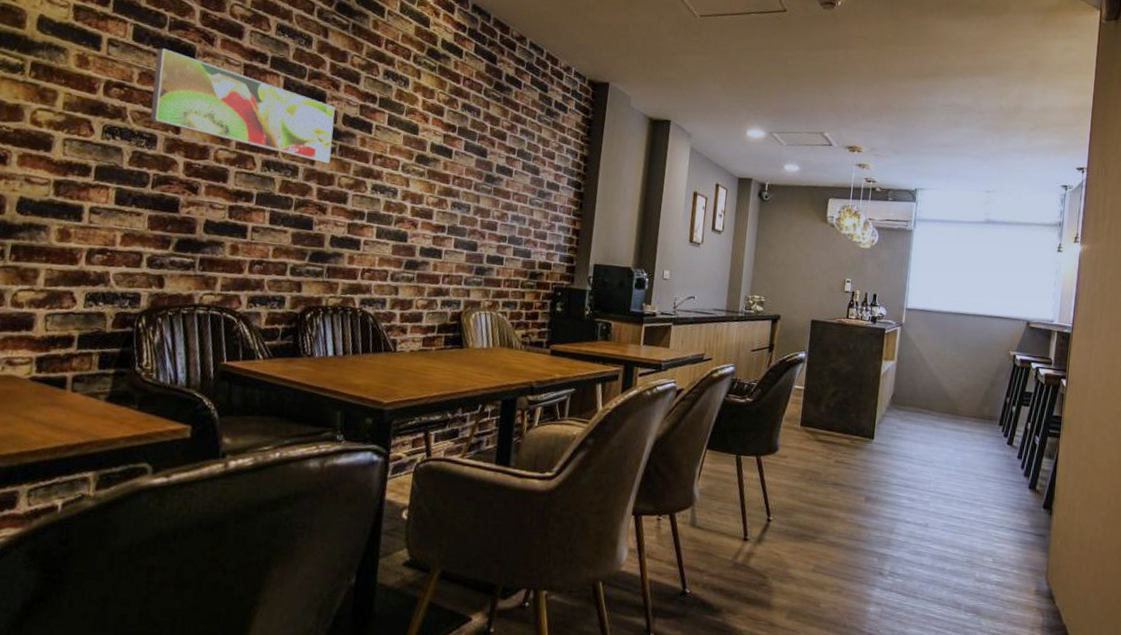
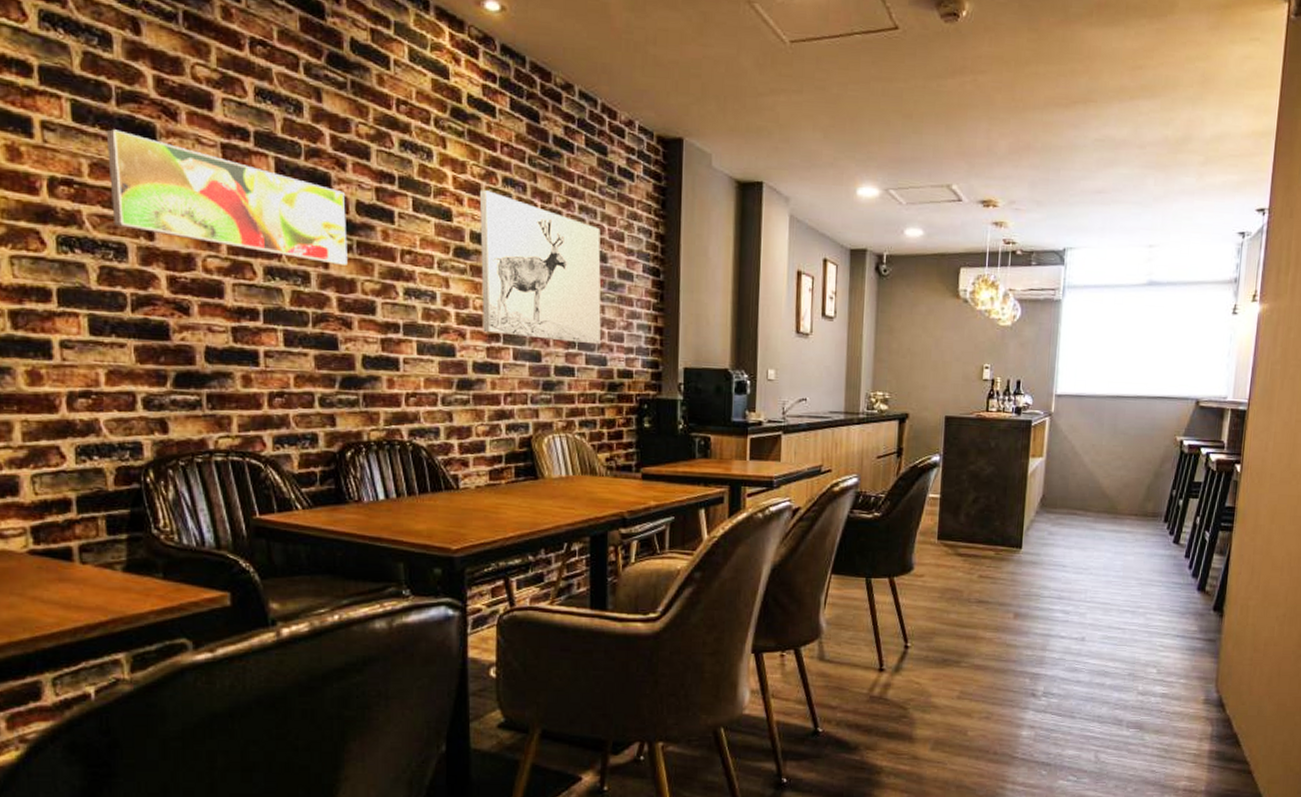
wall art: none [432,112,536,241] -> present [479,190,601,345]

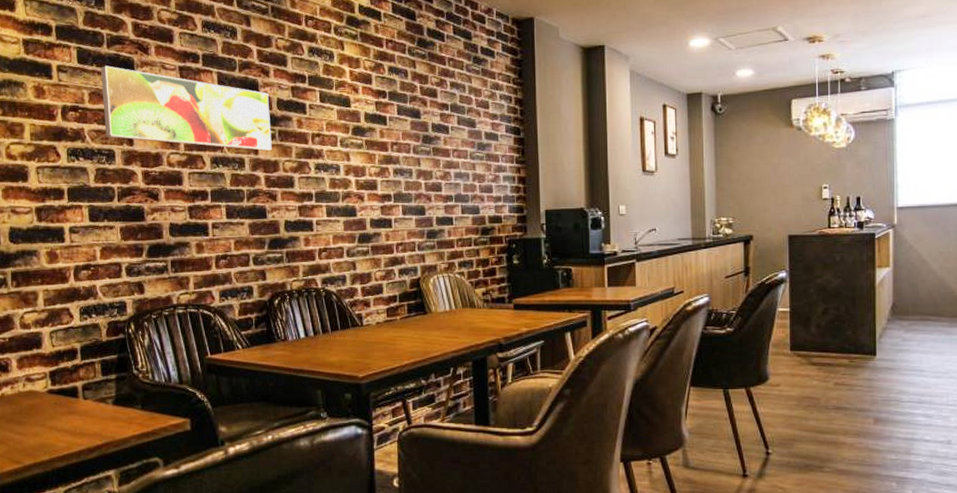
wall art: present [479,190,601,345] -> none [370,79,473,197]

